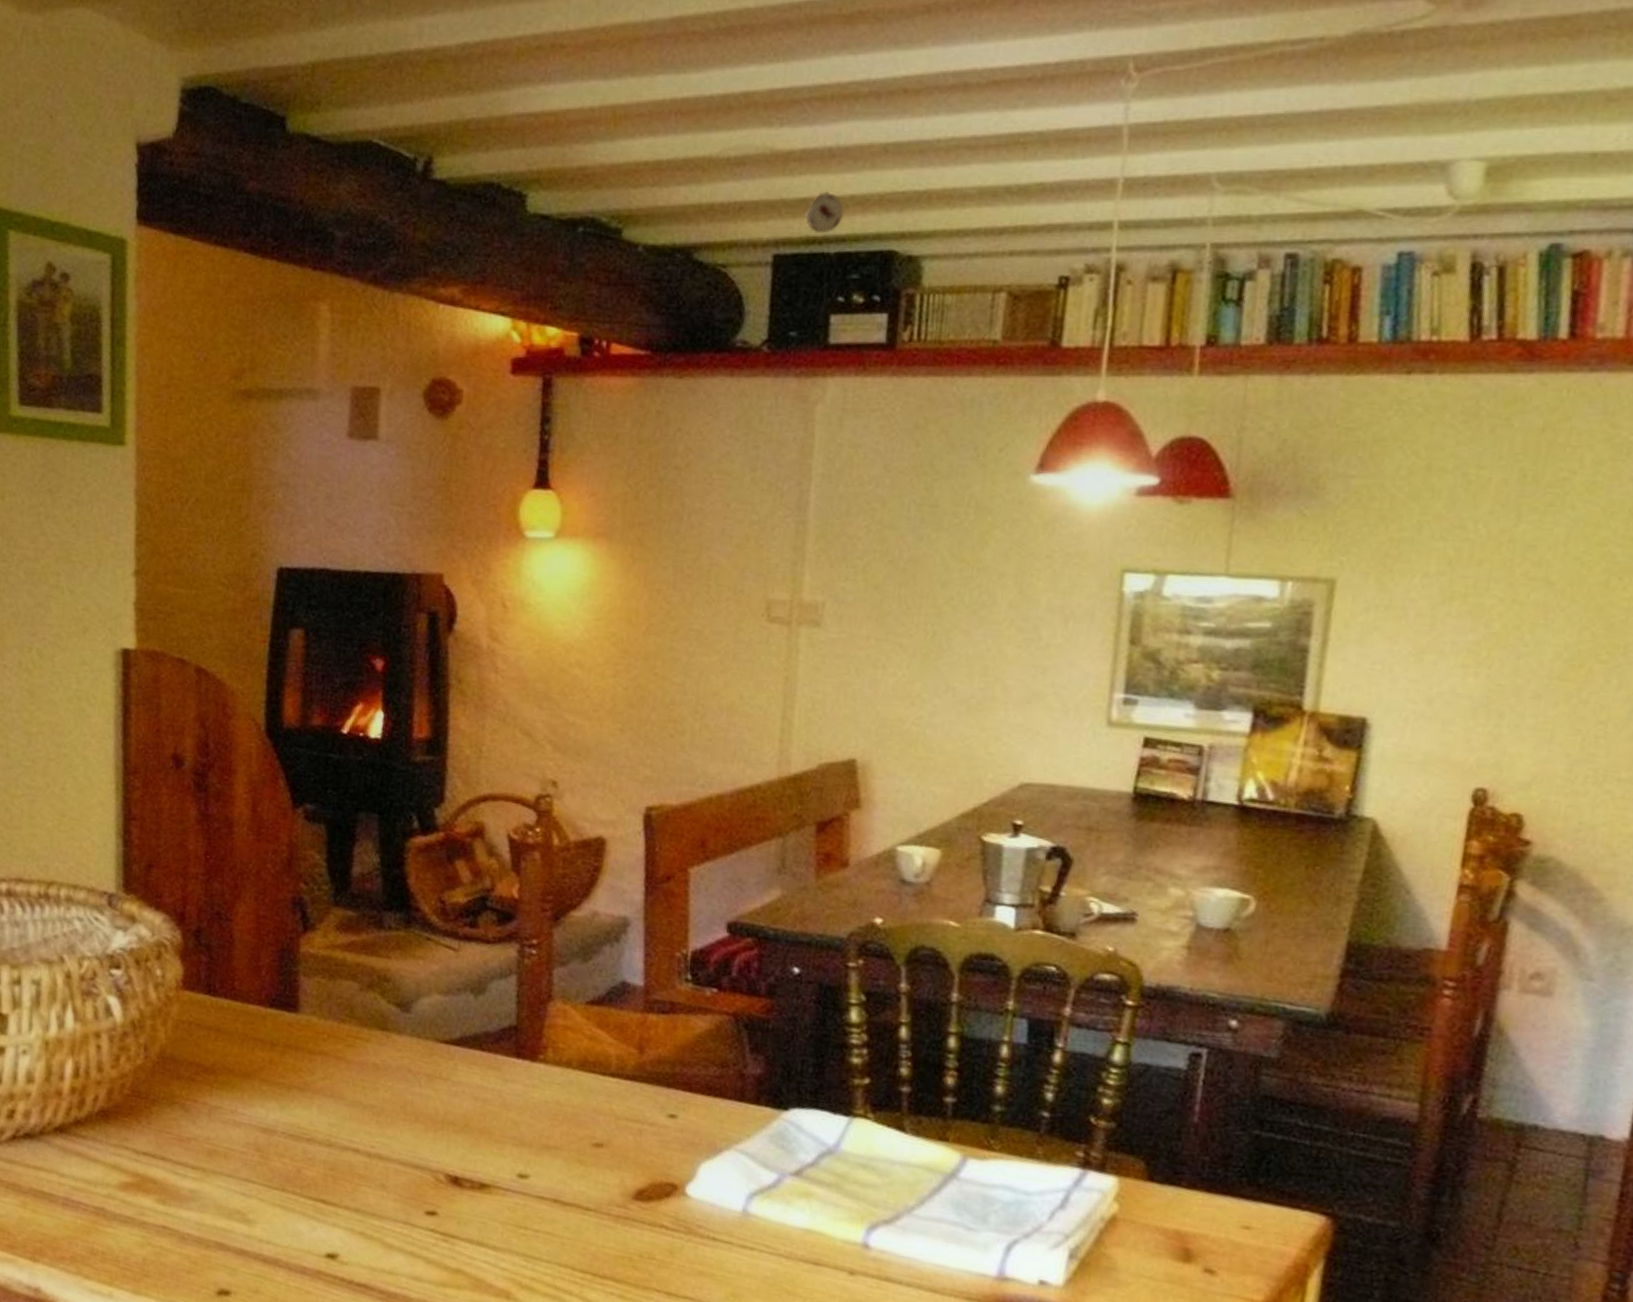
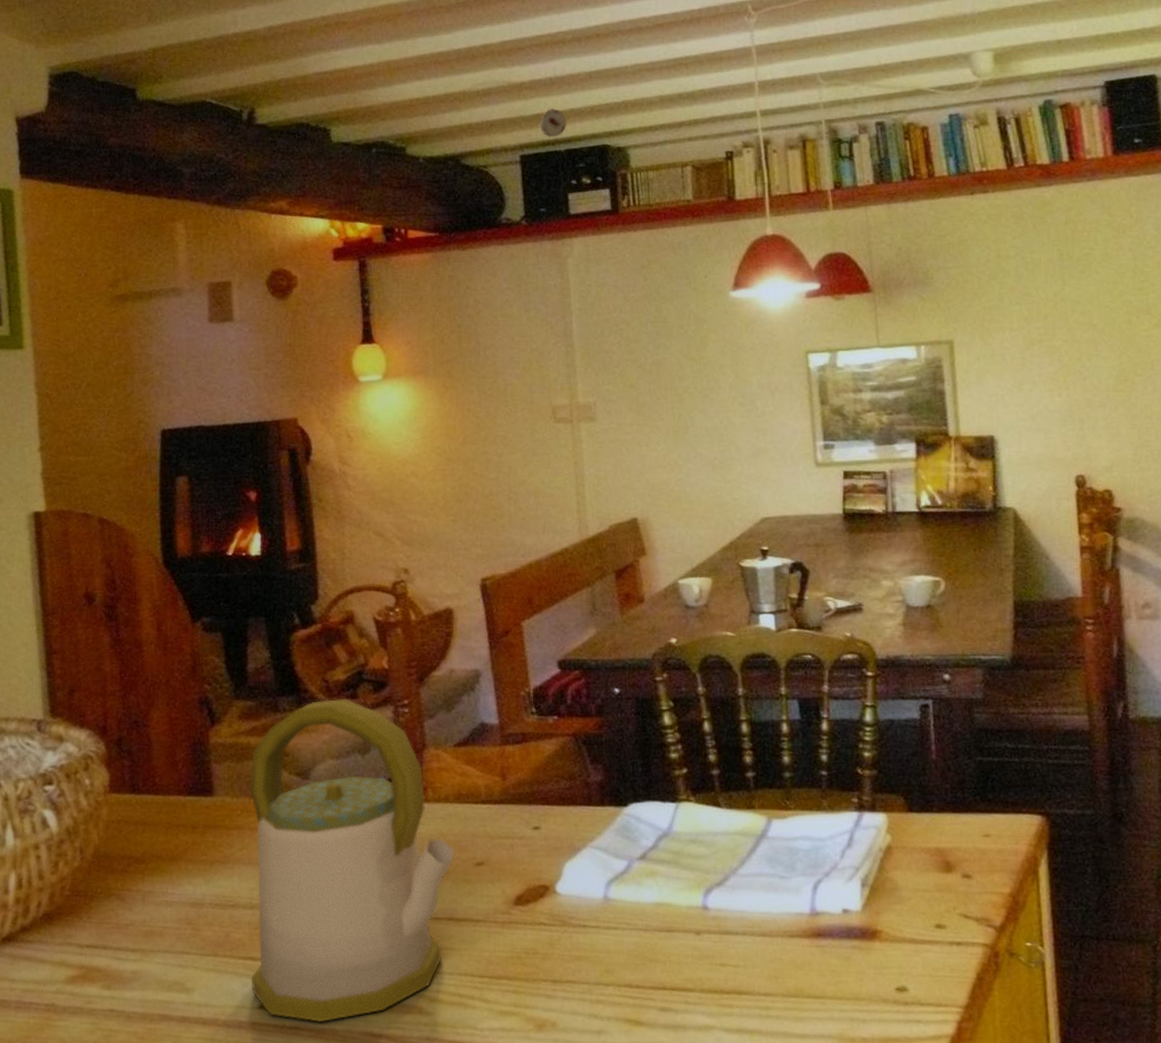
kettle: none [320,923,570,1287] -> present [249,699,454,1022]

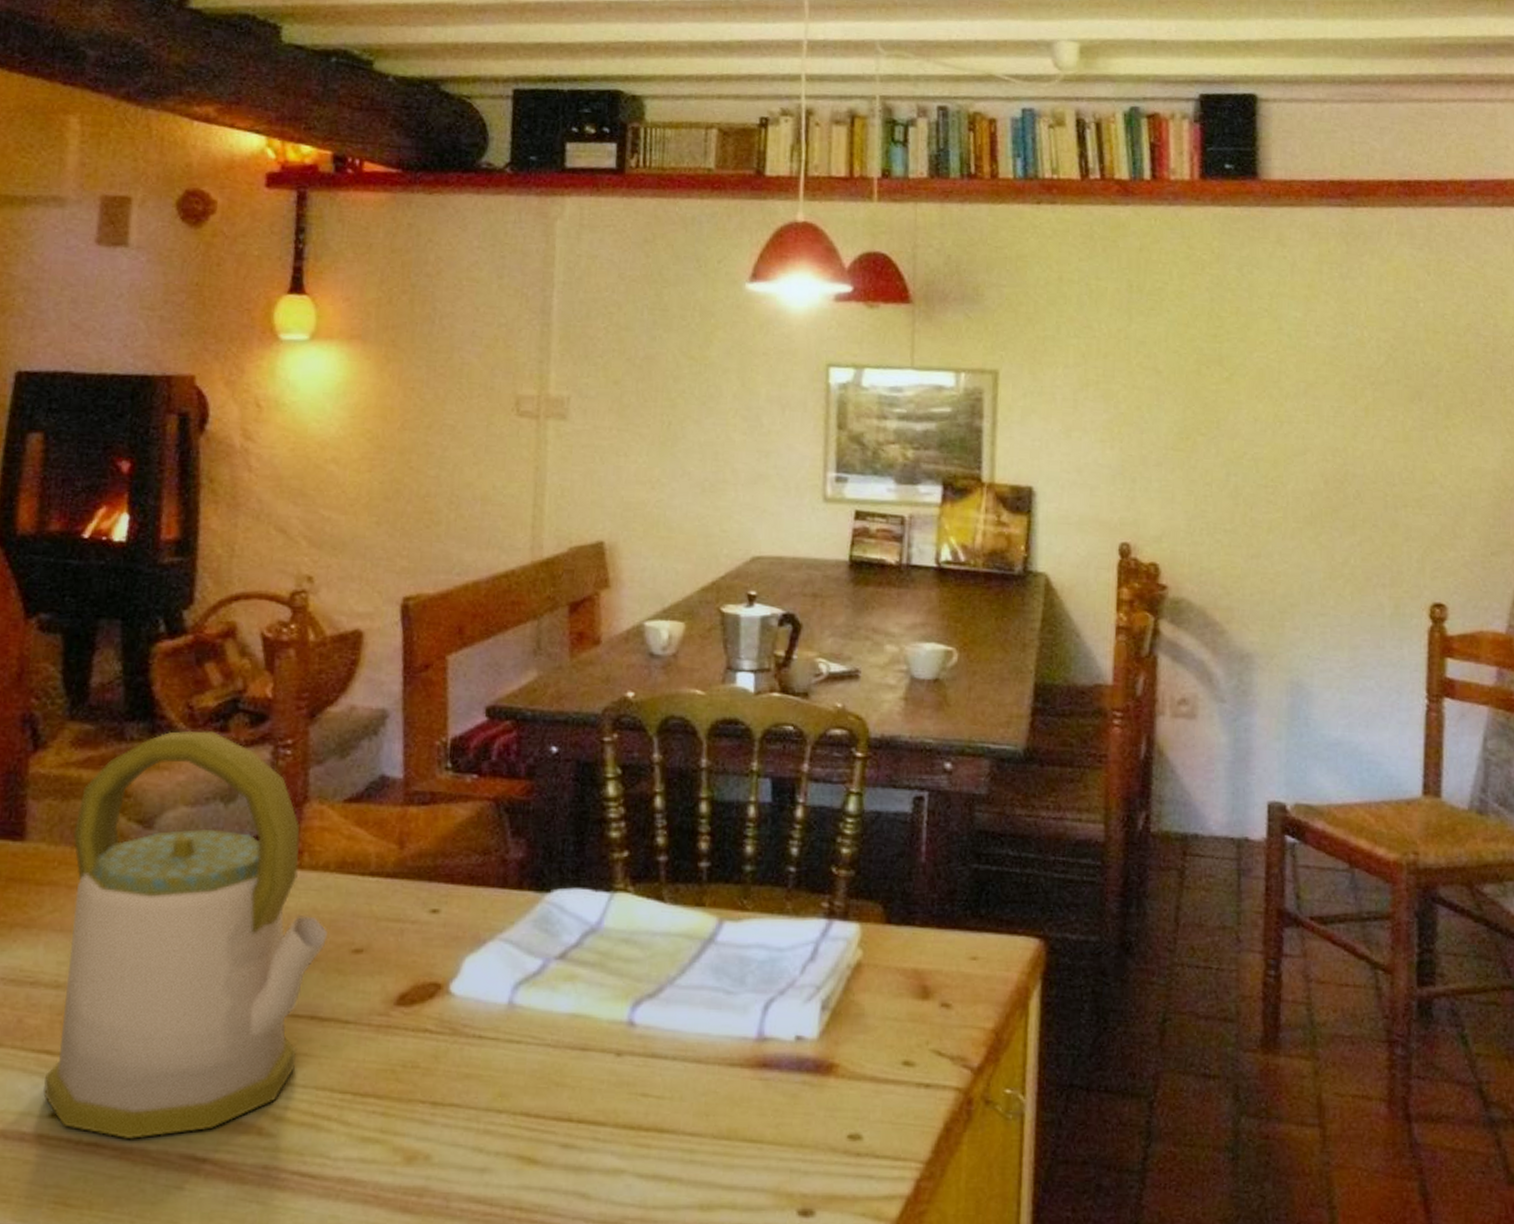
smoke detector: present [539,108,567,138] -> none [540,38,576,74]

